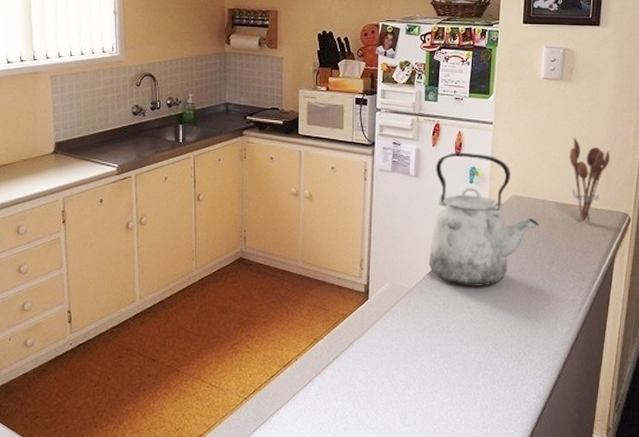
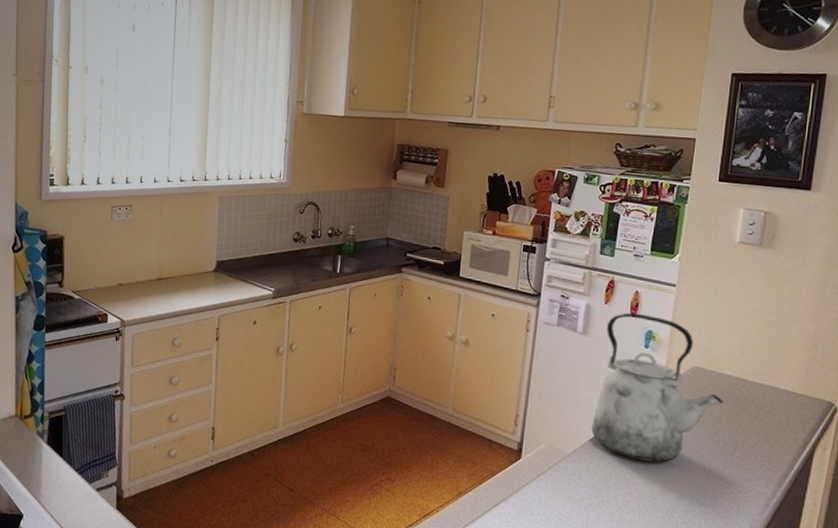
utensil holder: present [569,138,610,223] -> none [764,311,816,408]

